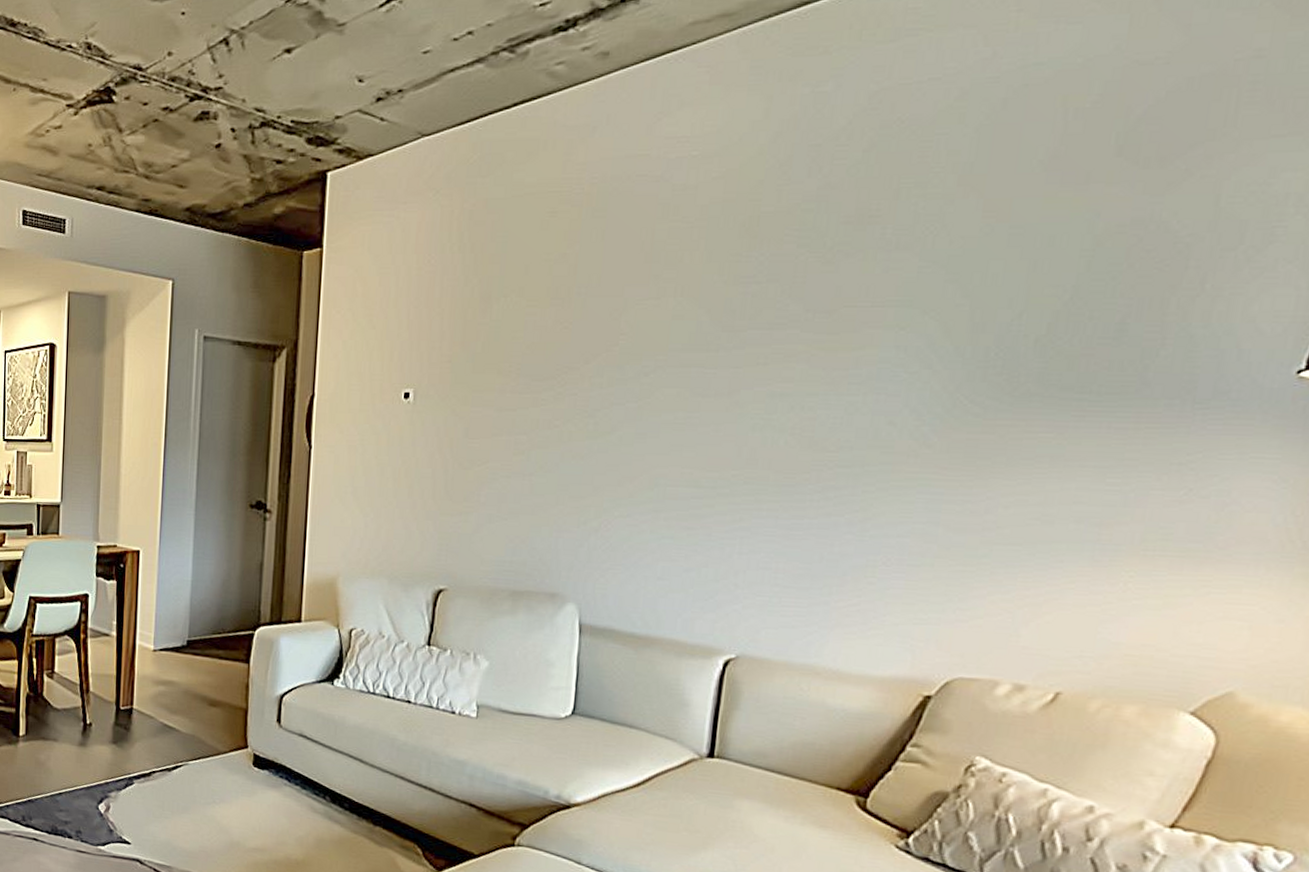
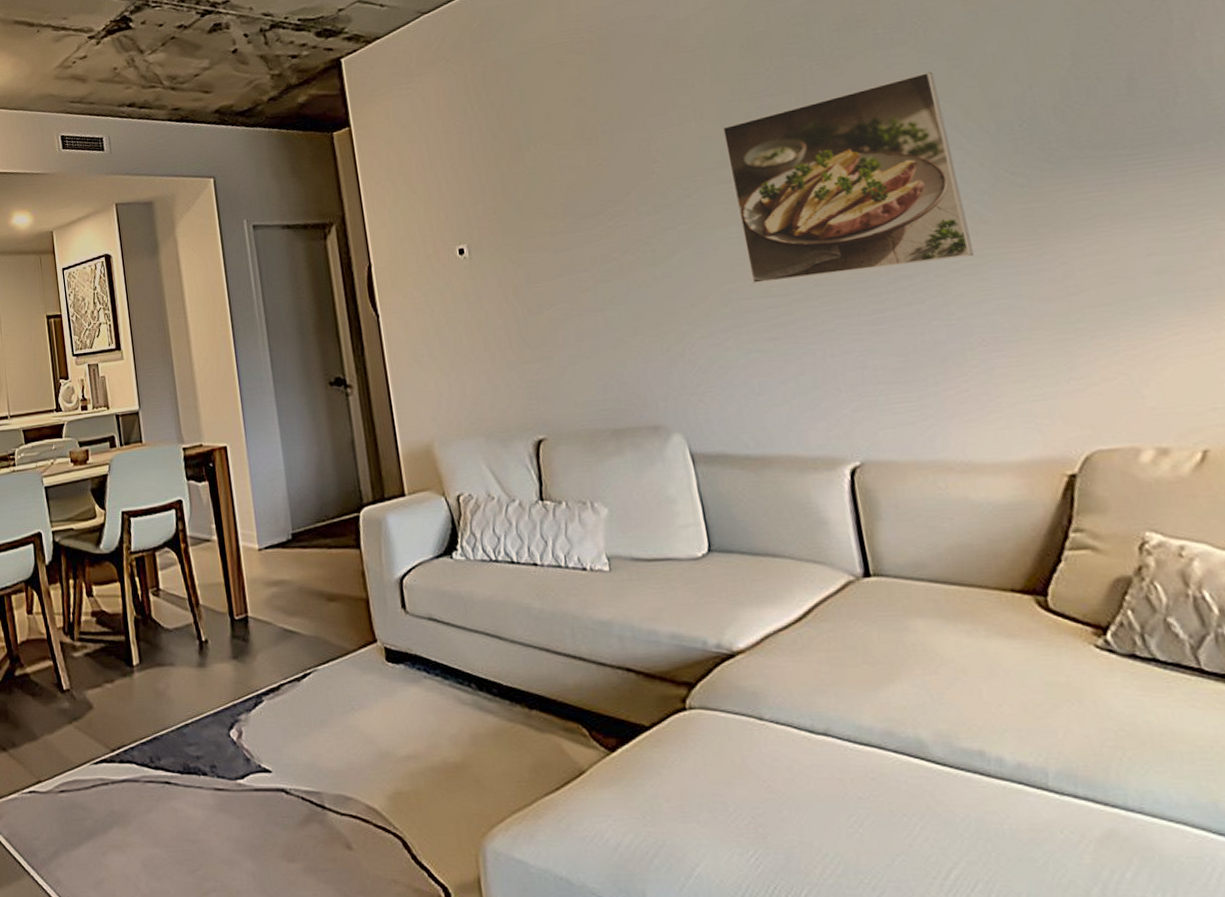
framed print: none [684,282,928,478] -> present [721,71,974,283]

